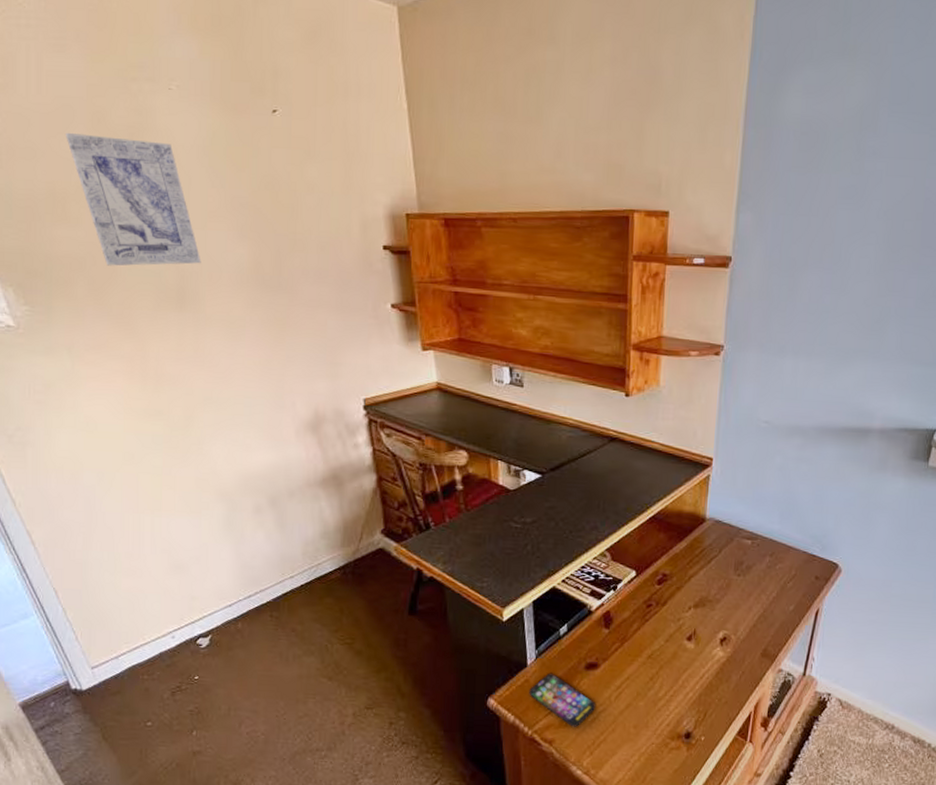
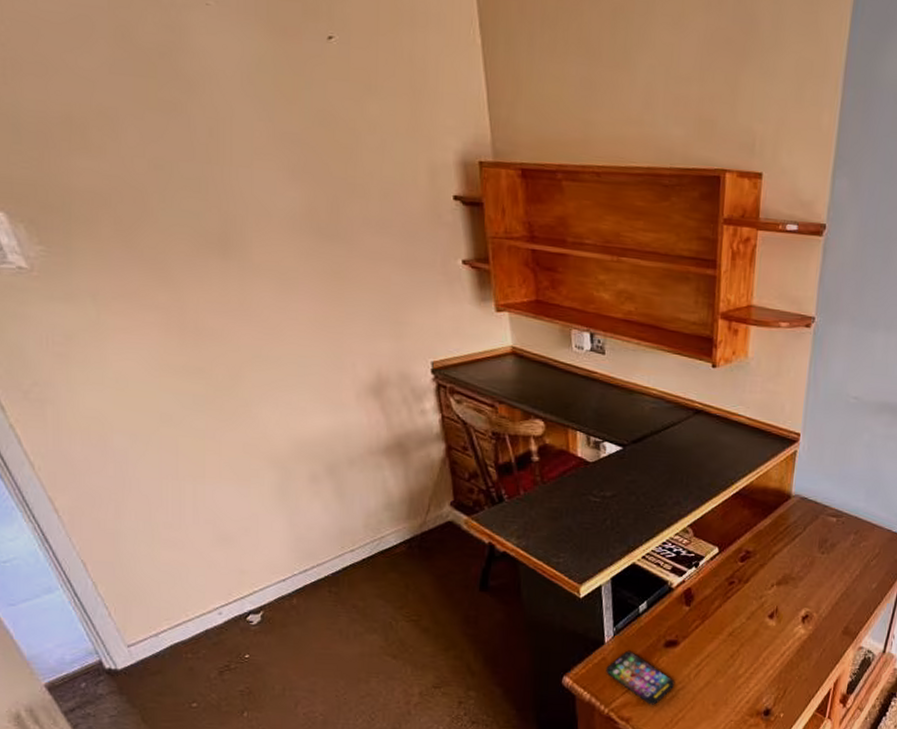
wall art: present [66,132,201,266] -> none [83,47,247,207]

